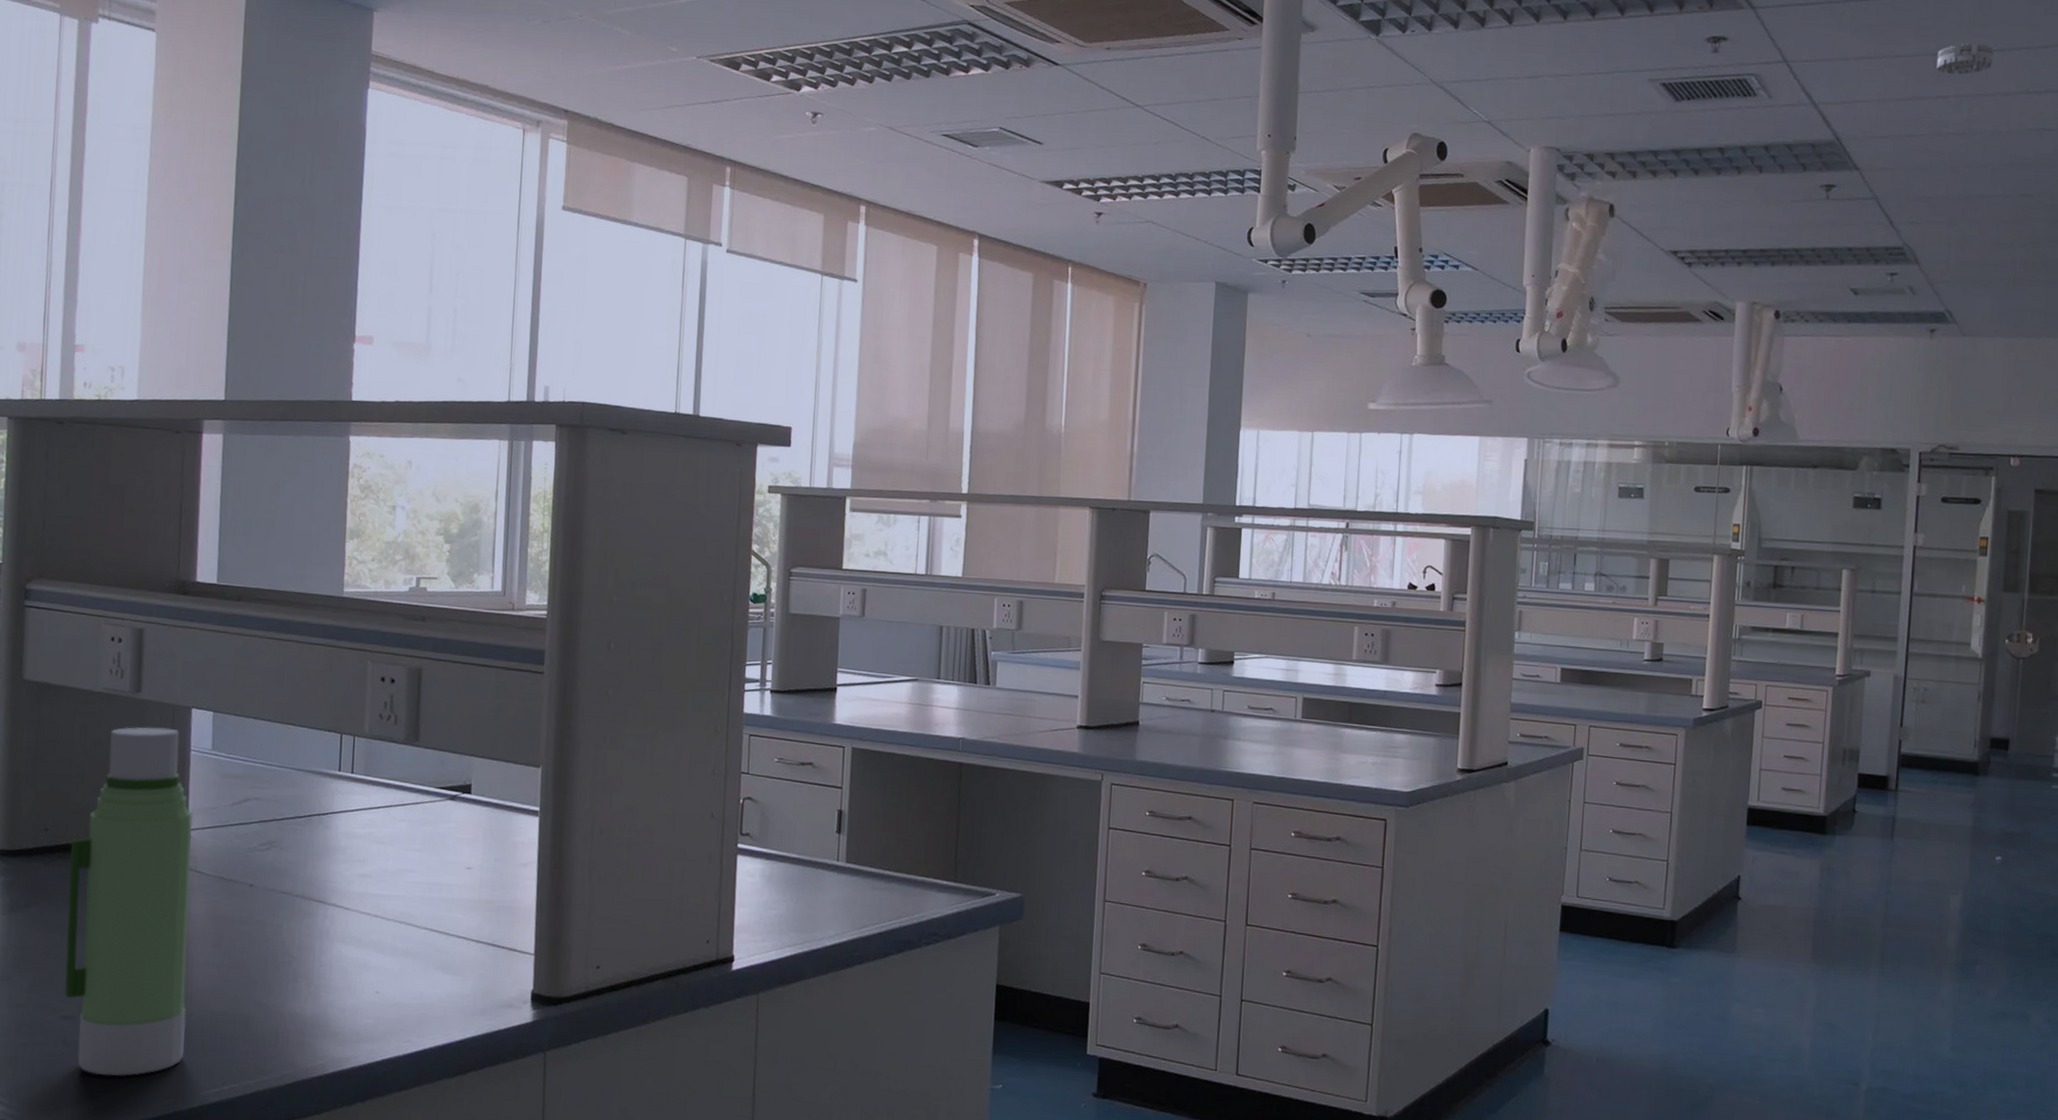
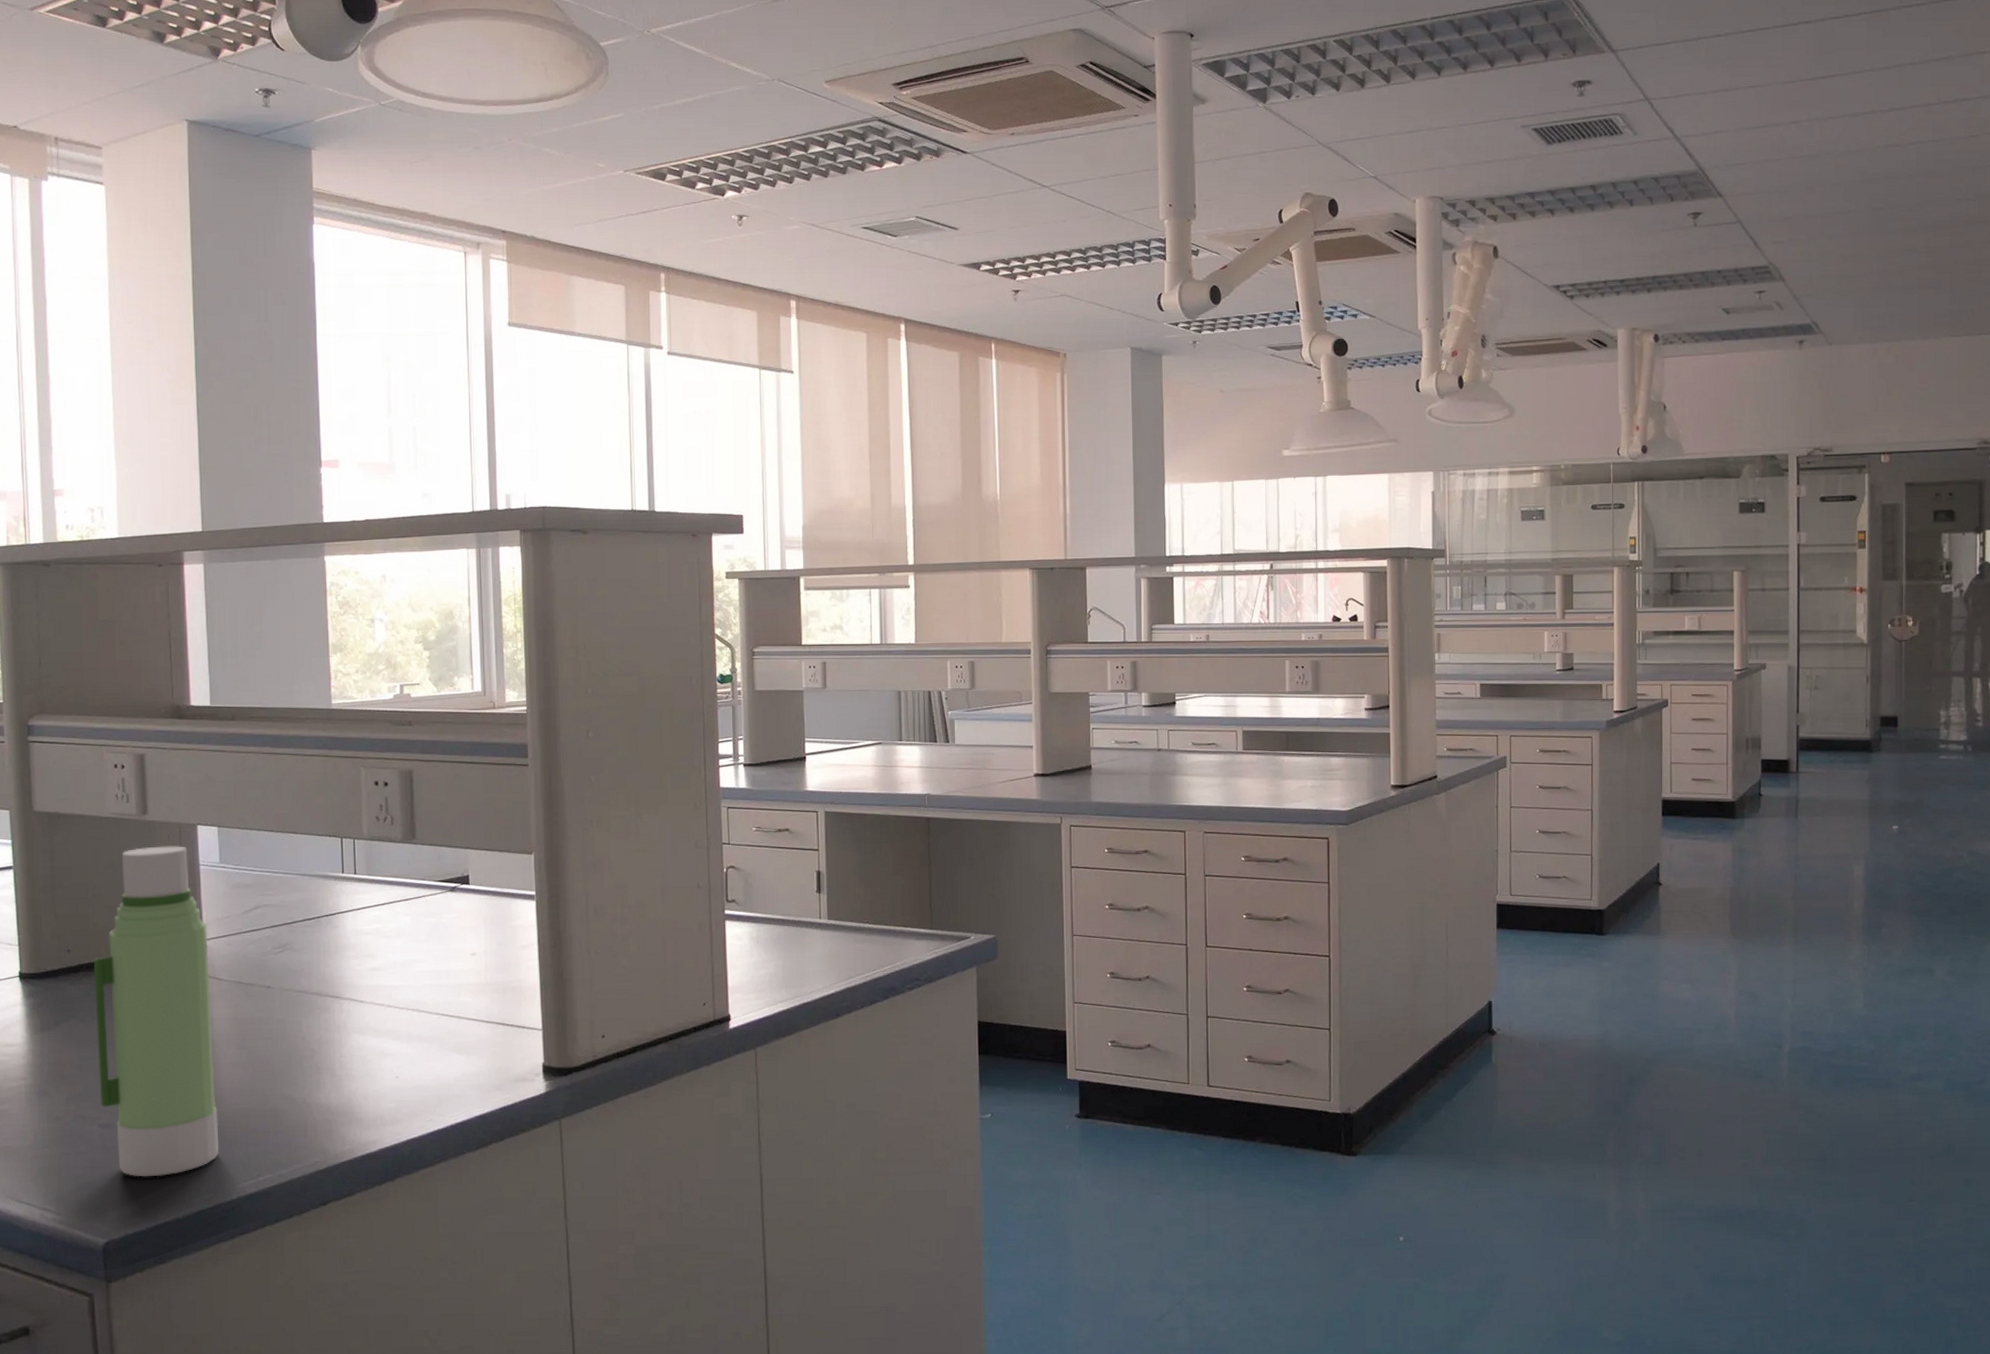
smoke detector: present [1936,42,1995,75] -> none [1787,69,1840,101]

